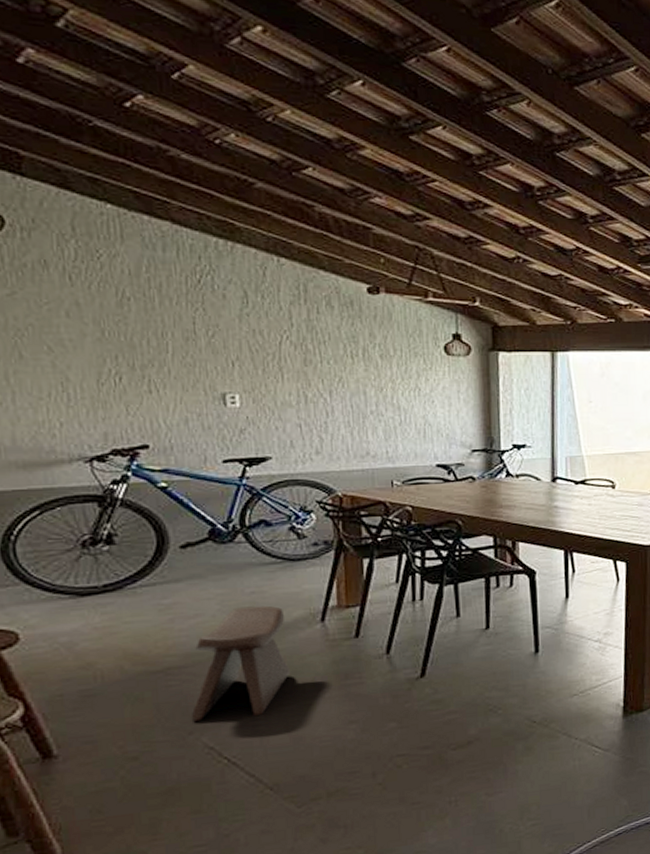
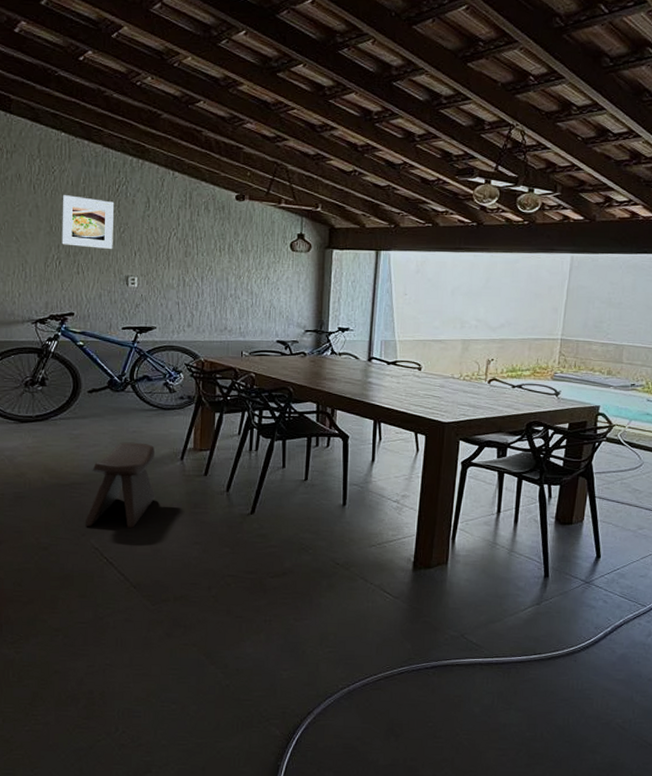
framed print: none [117,288,200,360] -> present [62,195,115,250]

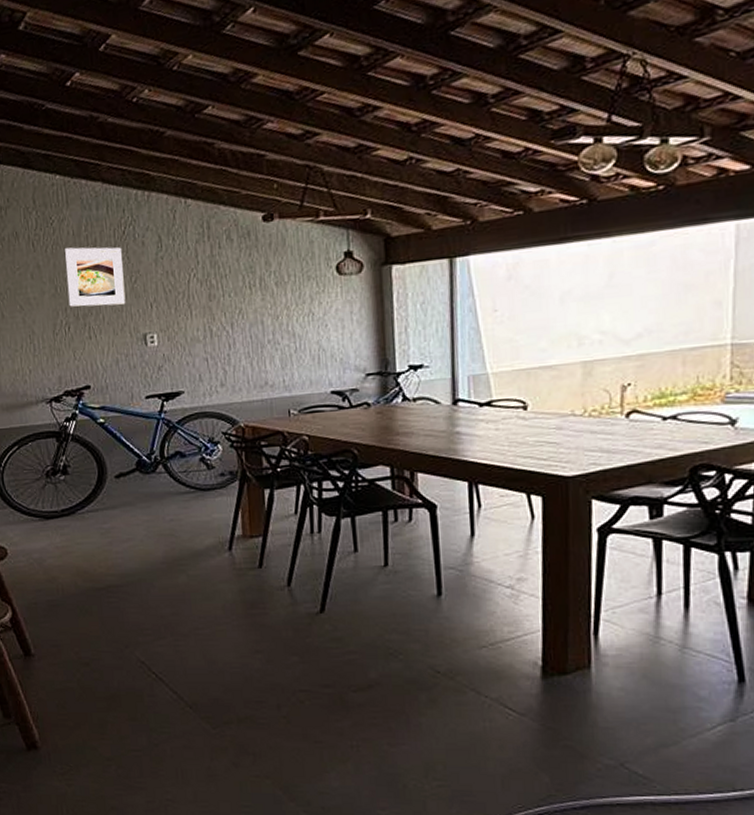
stool: present [86,442,155,528] -> none [127,532,203,636]

